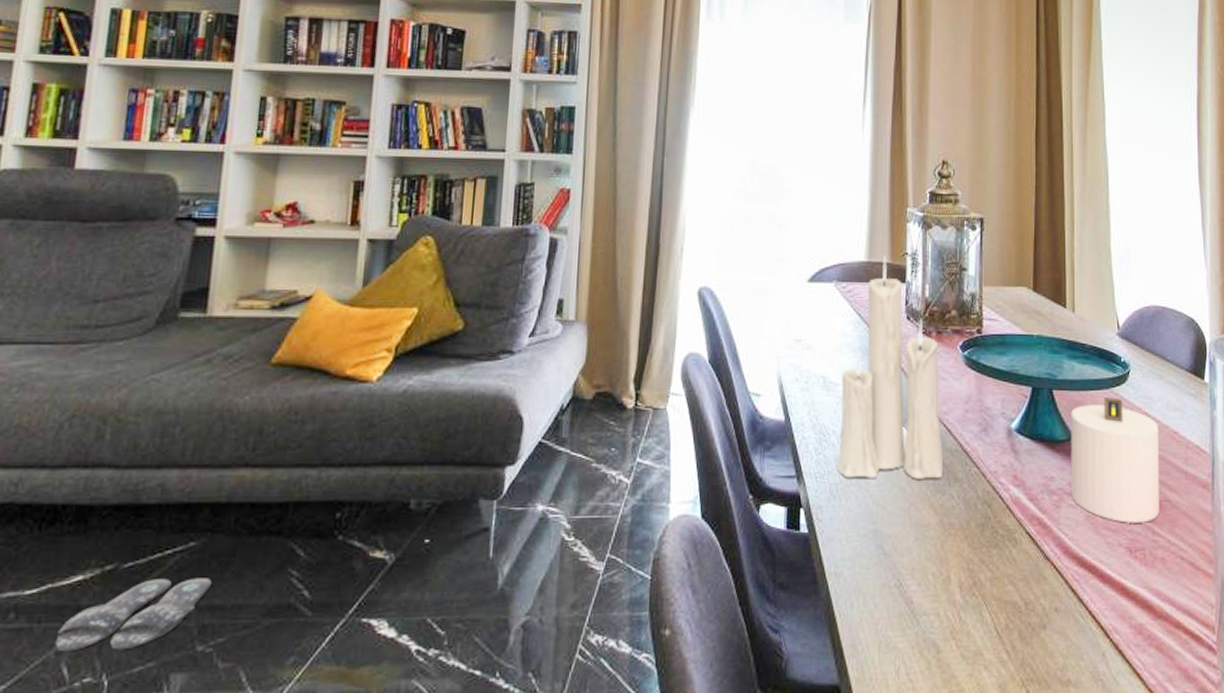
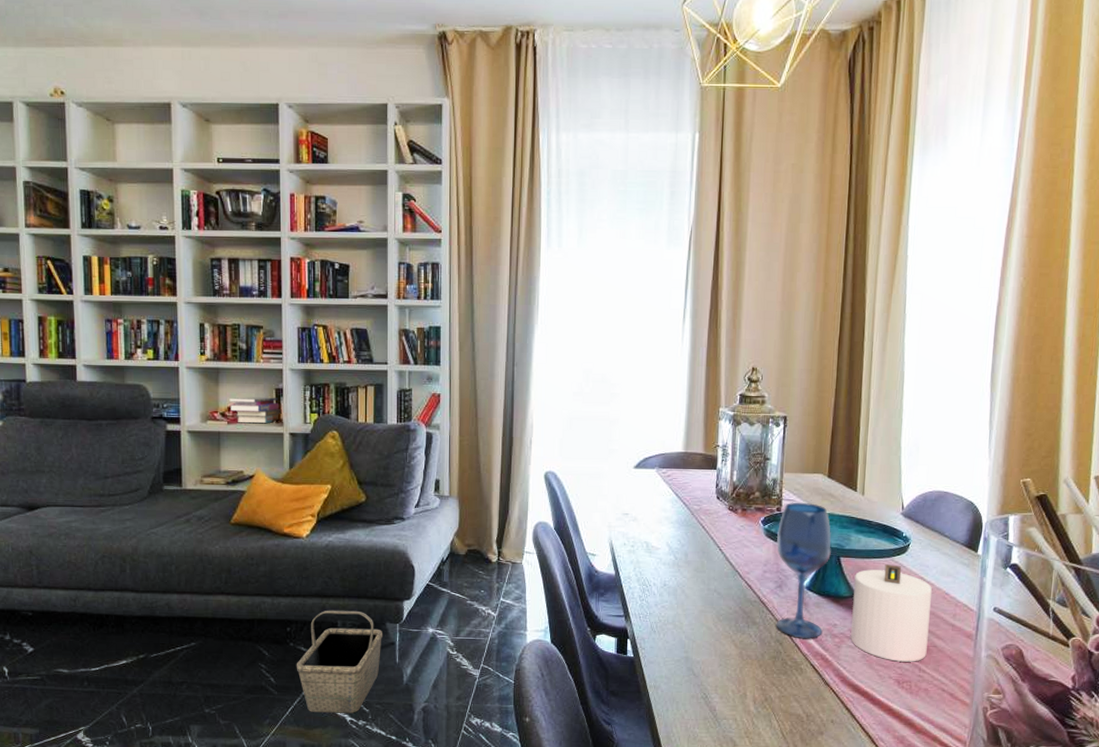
slippers: present [55,578,213,653] -> none [115,665,210,709]
books: none [289,191,358,227] -> present [229,397,281,424]
basket: none [343,483,474,641] -> present [296,610,383,713]
candle: present [836,256,944,479] -> none [656,447,744,622]
wineglass: none [978,321,1042,497] -> present [776,502,832,638]

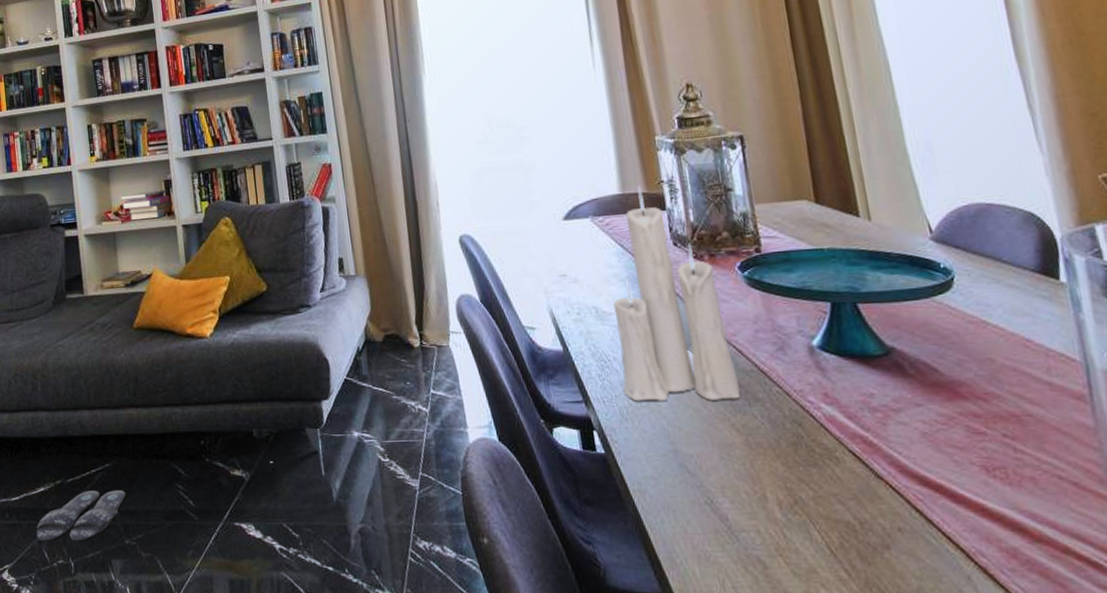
slippers: none [115,665,210,709] -> present [36,490,126,542]
basket: present [296,610,383,713] -> none [214,416,305,540]
candle: none [656,447,744,622] -> present [613,186,741,402]
wineglass: present [776,502,832,638] -> none [761,238,856,416]
candle: present [851,564,932,662] -> none [884,307,1020,440]

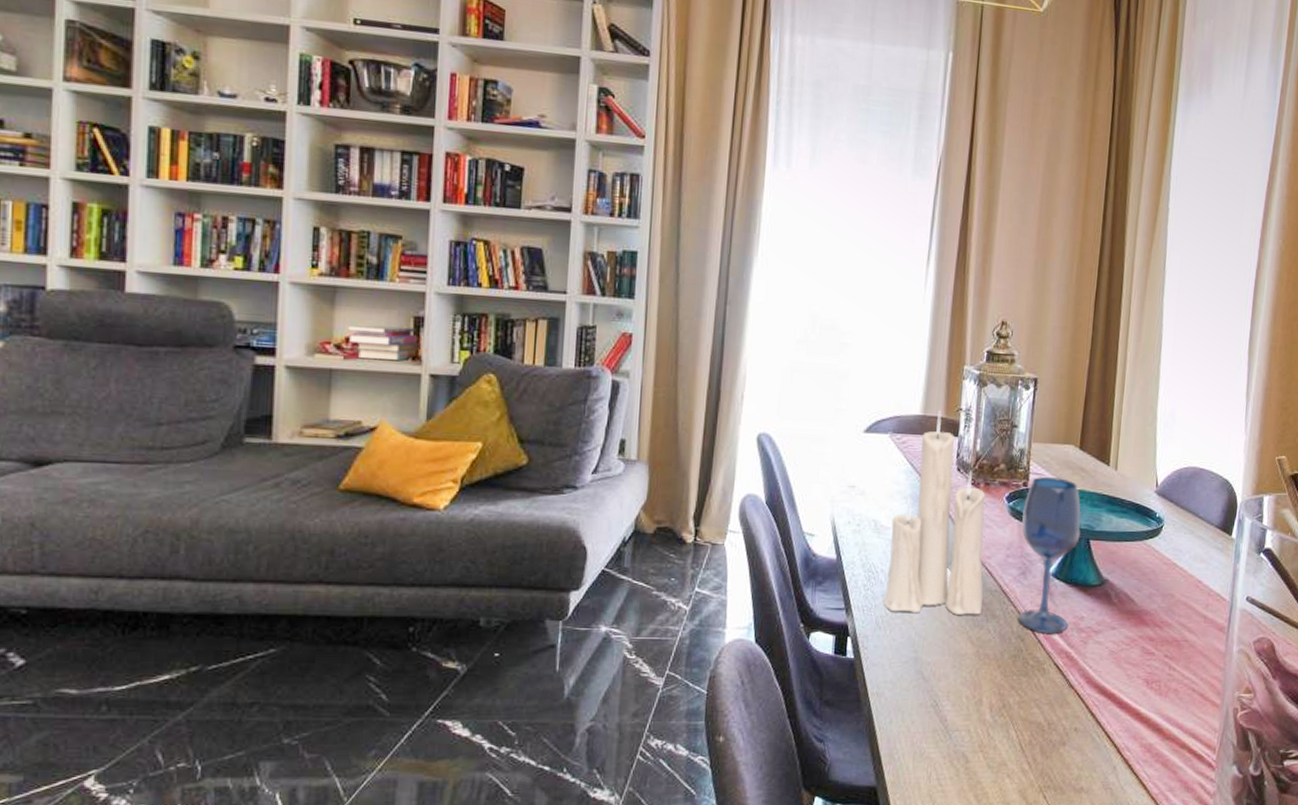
slippers: present [36,490,126,542] -> none [148,680,294,741]
wineglass: none [761,238,856,416] -> present [1017,476,1082,633]

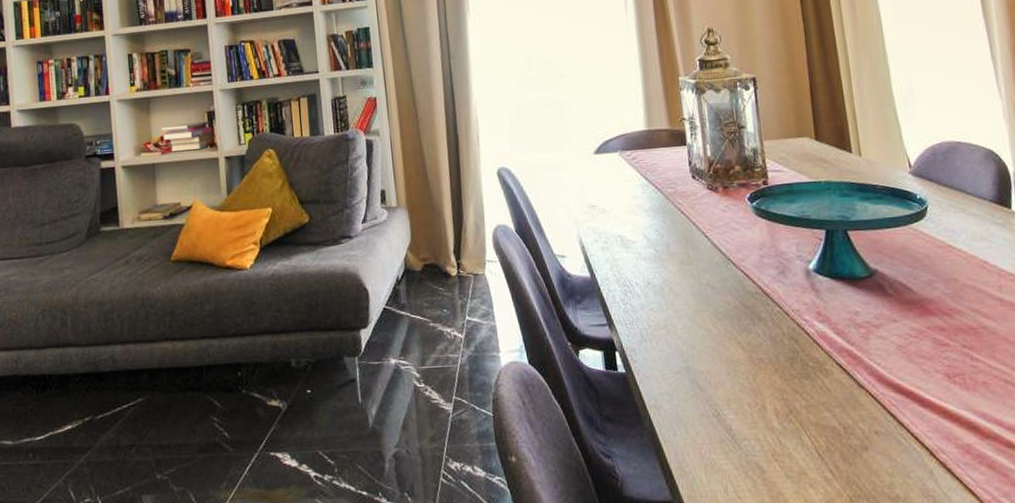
candle: present [883,410,986,615] -> none [637,123,747,324]
wineglass: present [1017,476,1082,633] -> none [767,172,844,332]

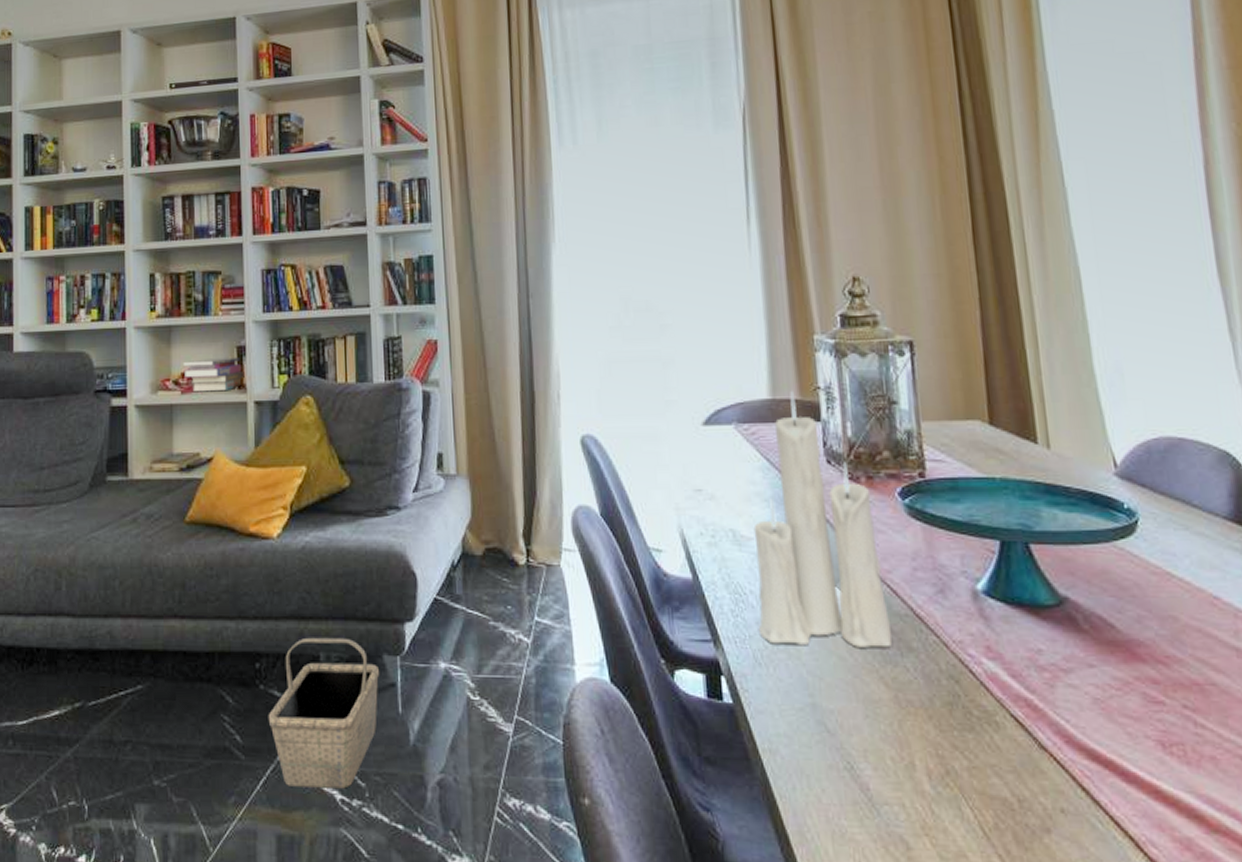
basket: none [250,345,342,470] -> present [268,637,380,789]
candle: none [637,123,747,324] -> present [753,391,893,648]

